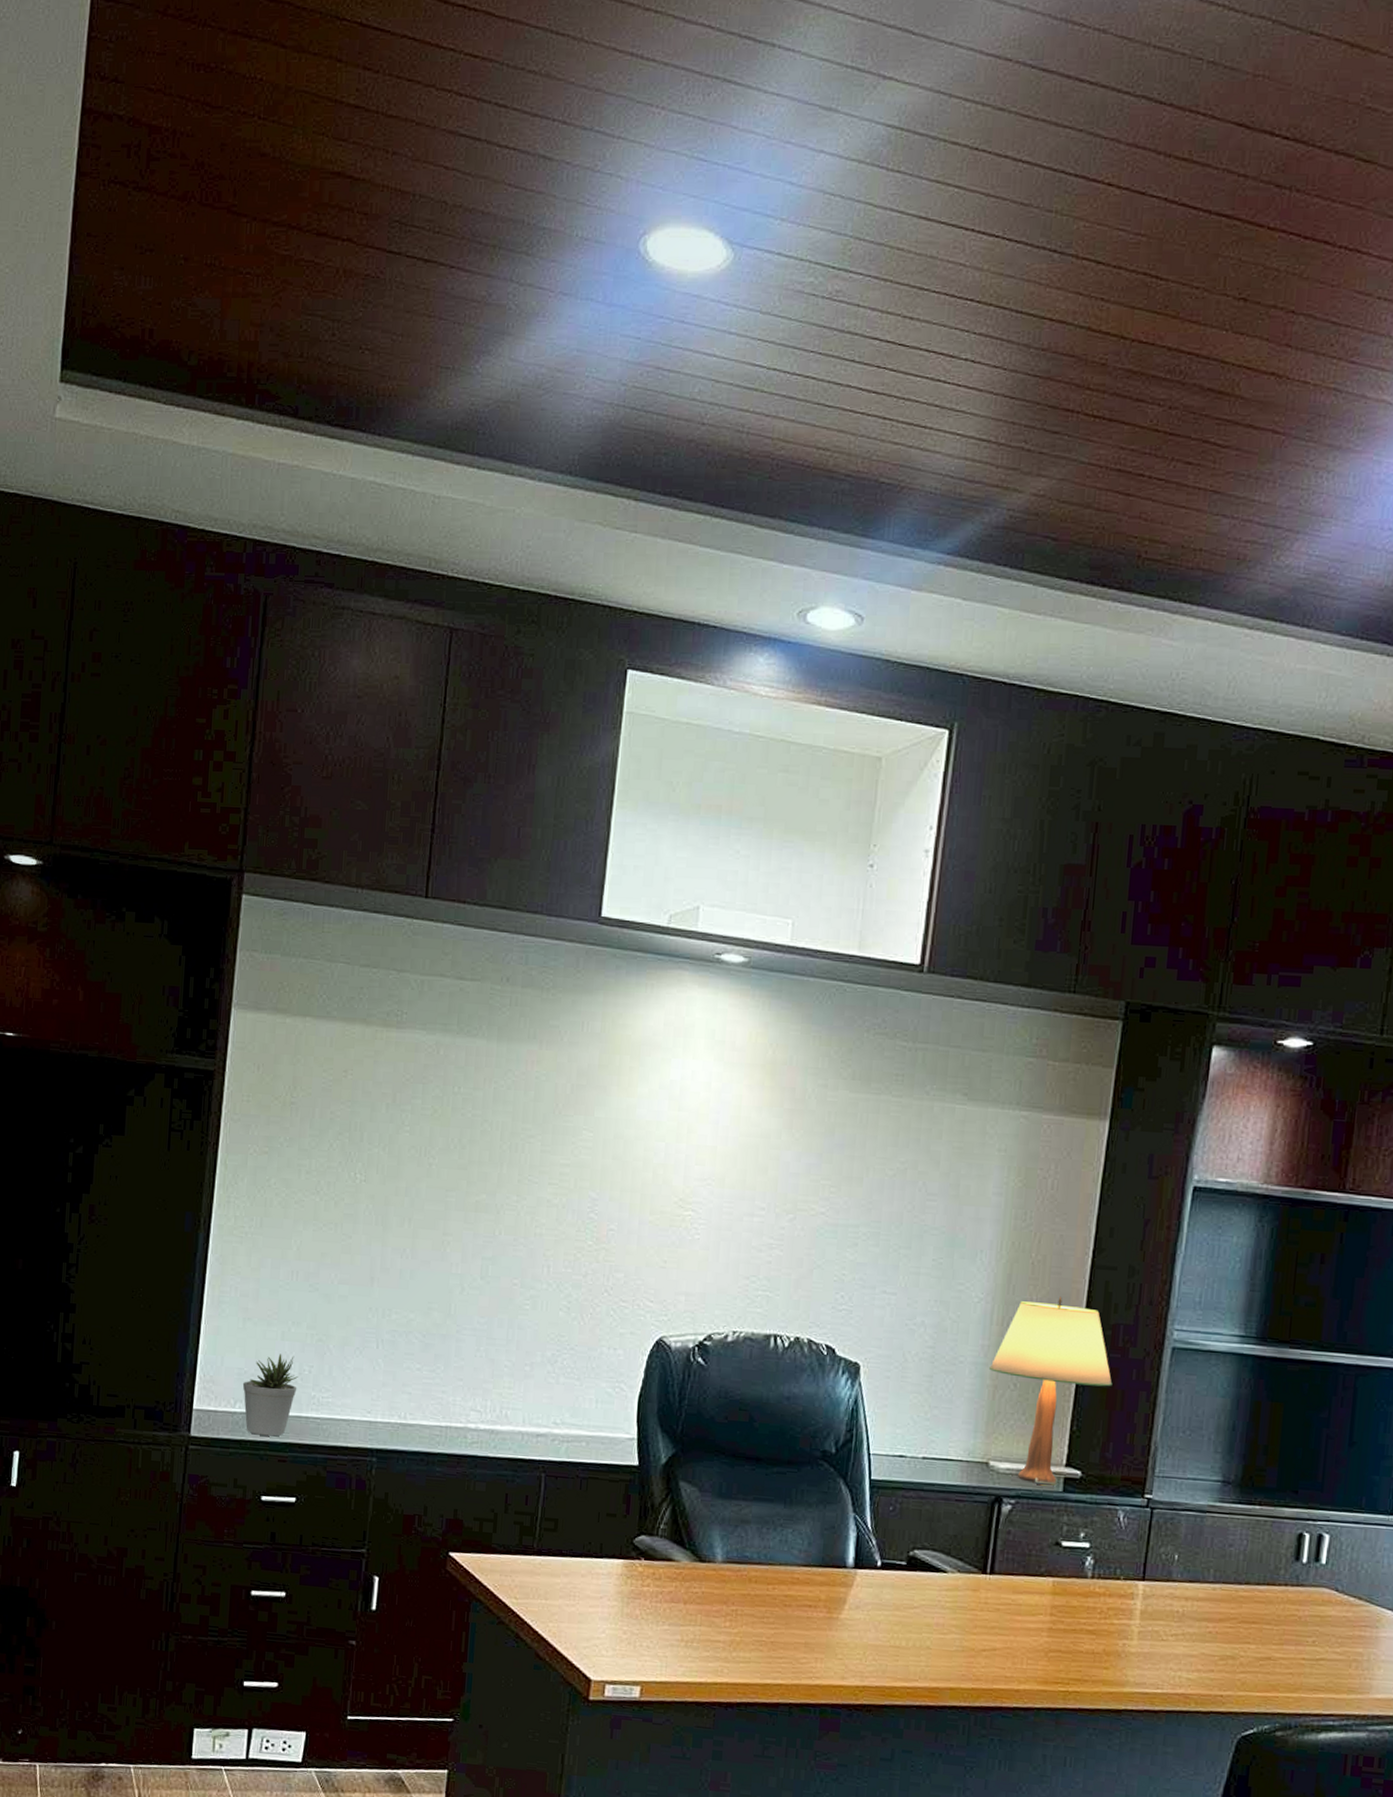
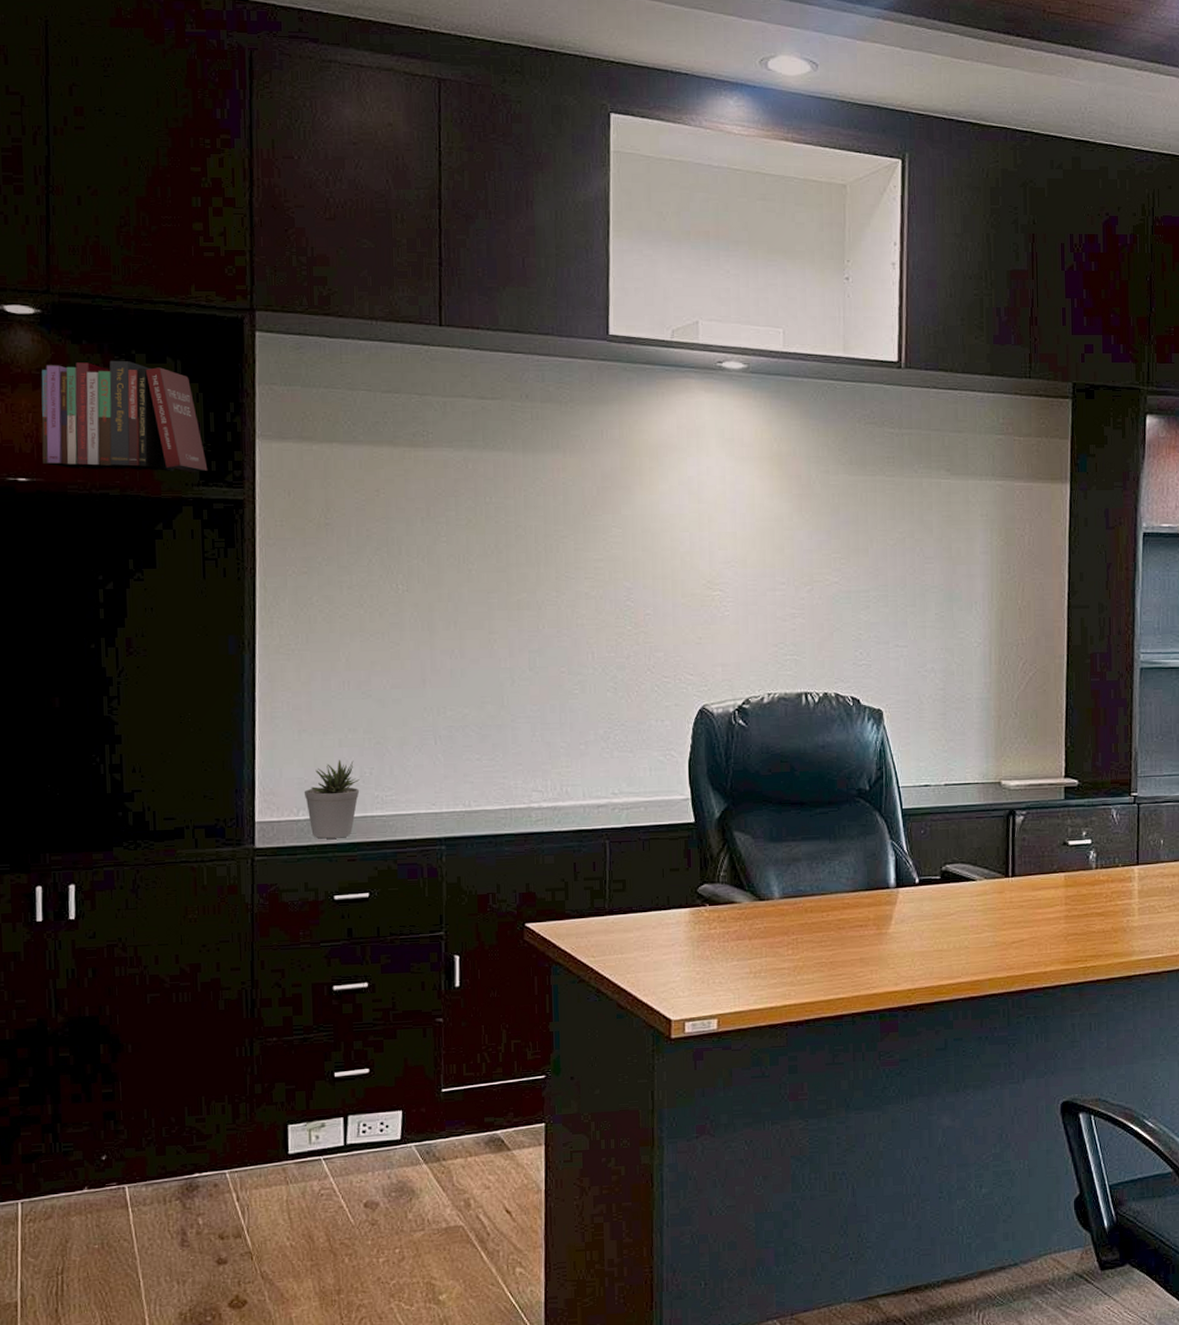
books: none [30,917,183,1040] -> present [41,360,208,473]
table lamp: present [989,1296,1113,1486] -> none [993,634,1096,795]

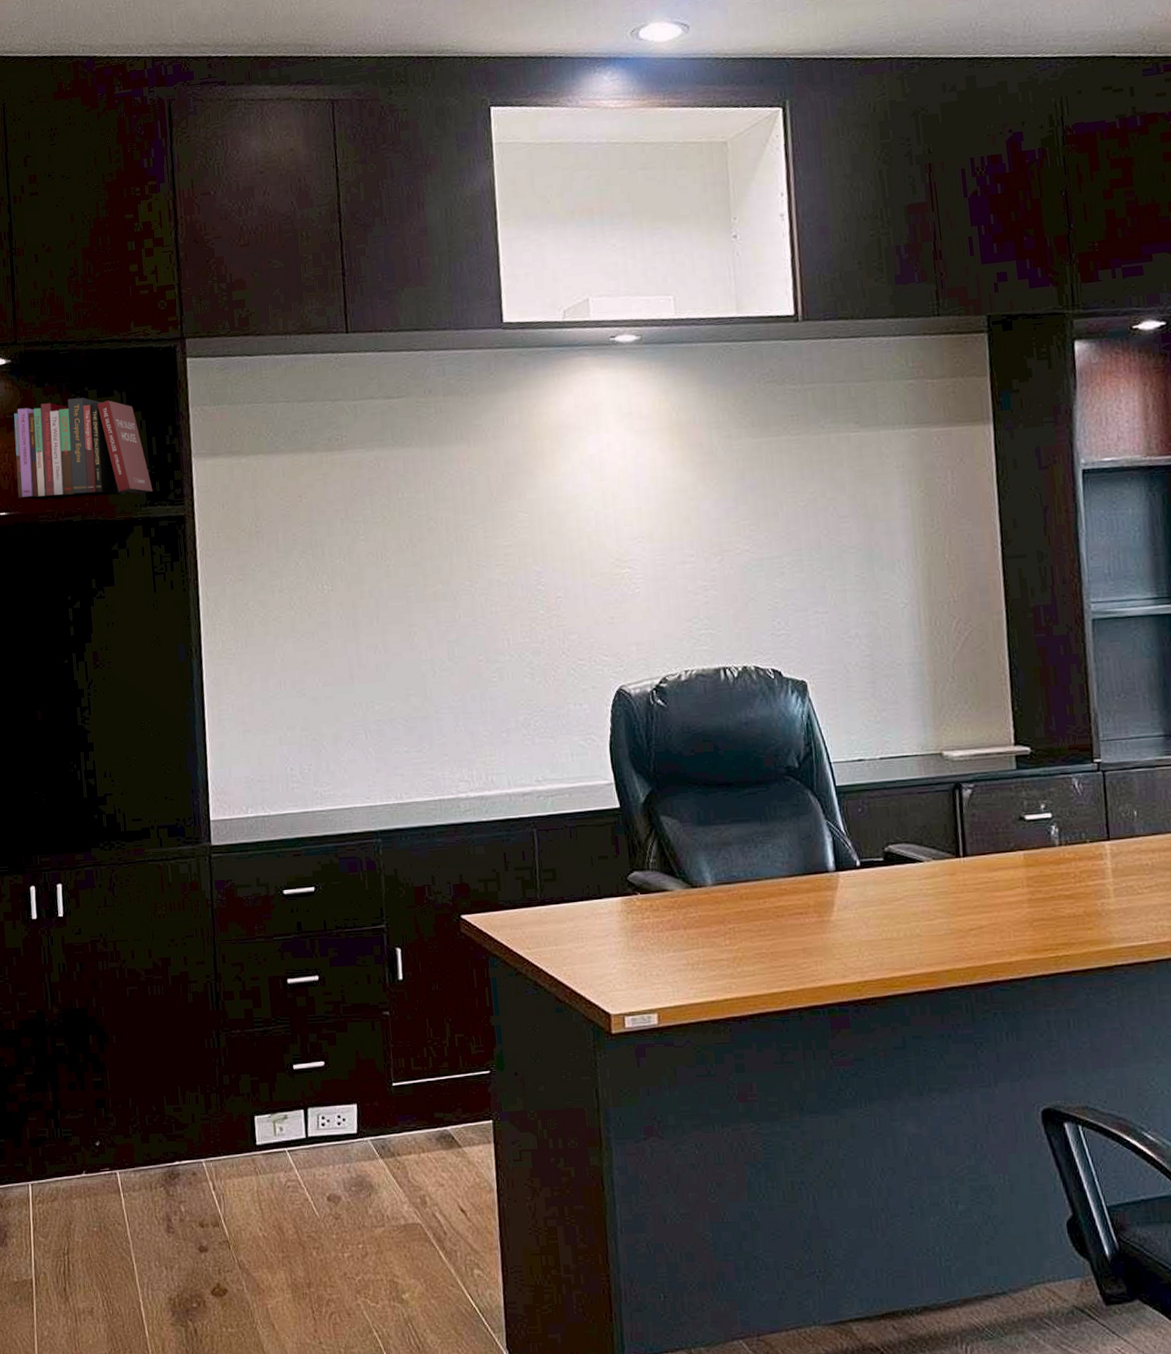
potted plant: present [304,760,360,839] -> none [251,757,301,835]

